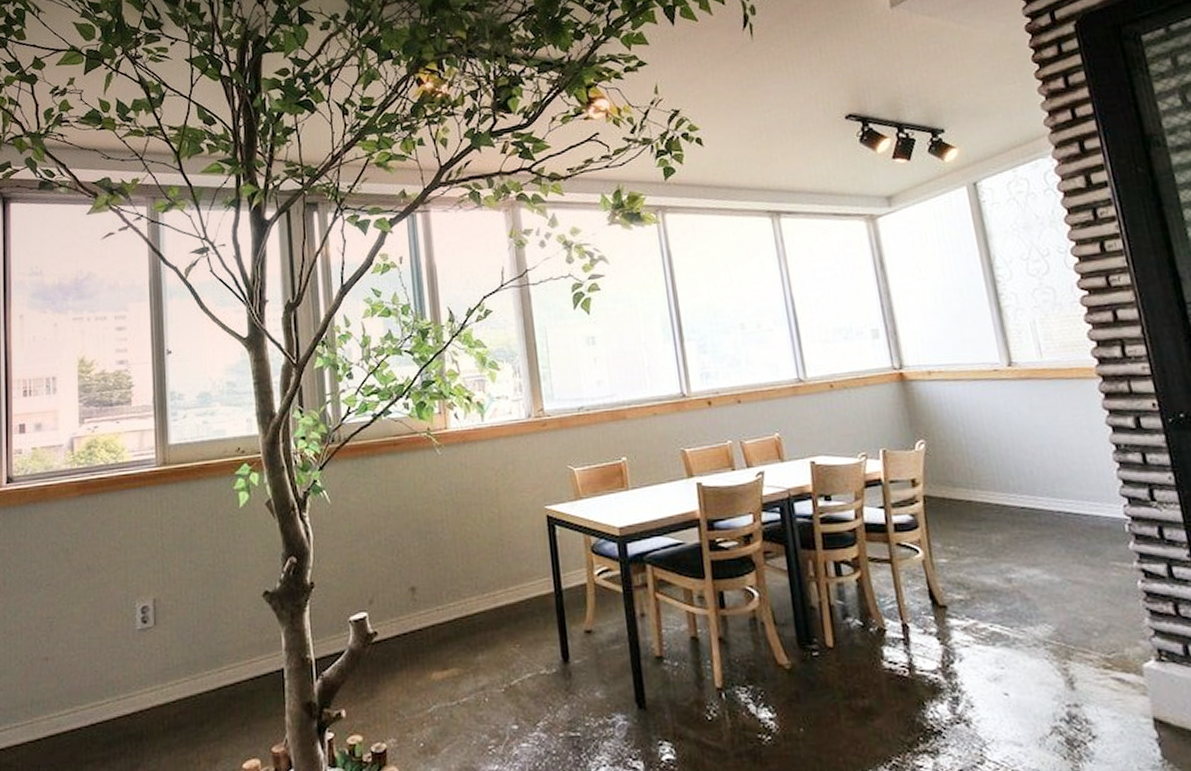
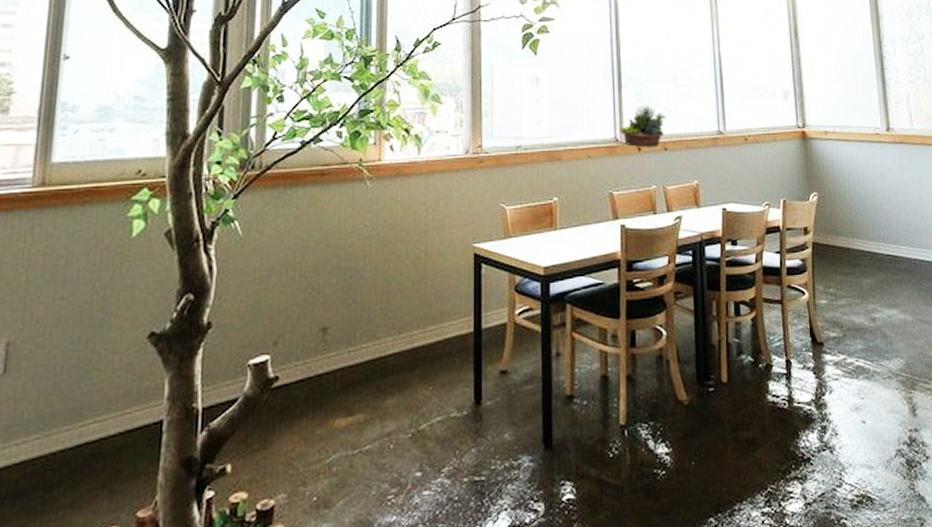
succulent planter: none [685,356,737,402] -> present [620,105,666,148]

